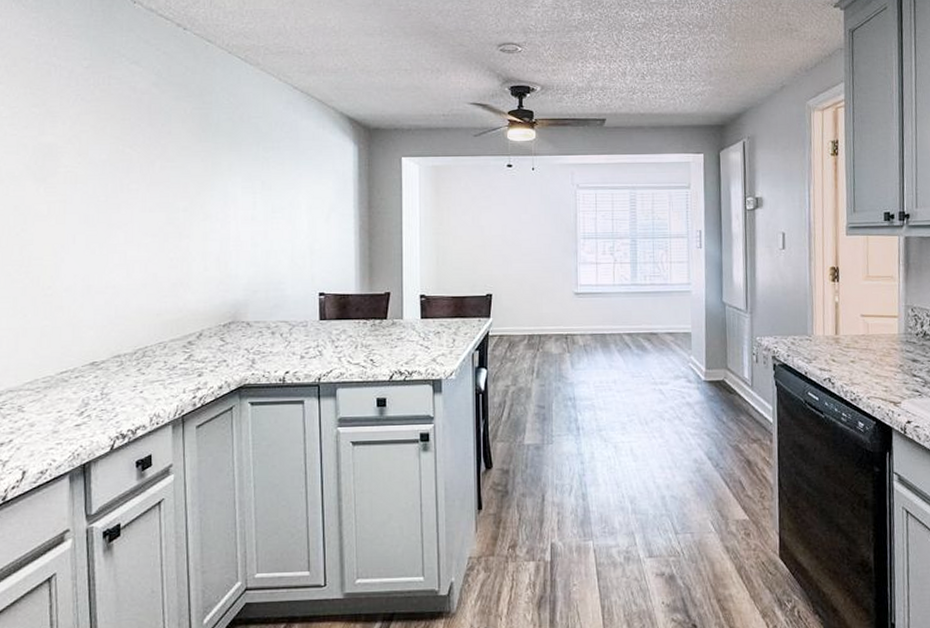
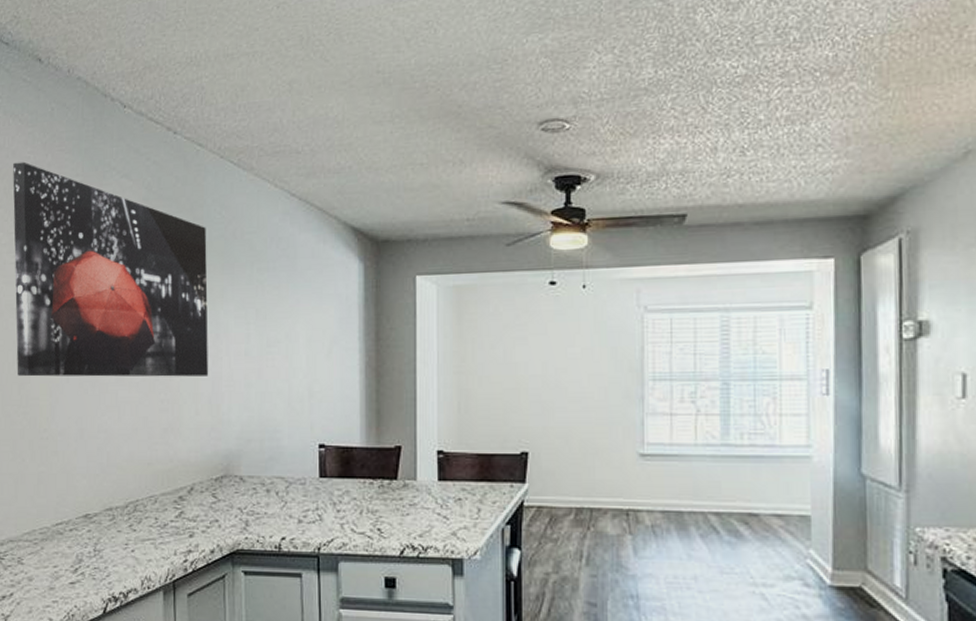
wall art: none [15,43,218,239] -> present [13,161,209,377]

